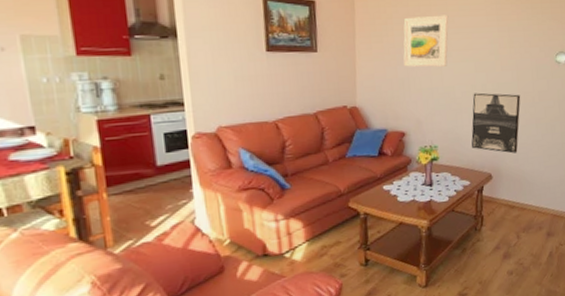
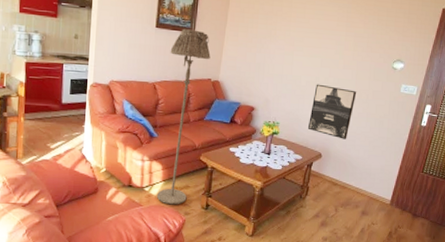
floor lamp: none [289,48,342,269] -> present [157,29,211,205]
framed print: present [403,15,449,67] -> none [262,14,305,59]

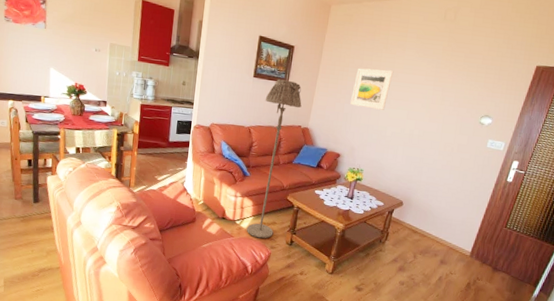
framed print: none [262,14,305,59] -> present [350,68,394,110]
wall art: present [307,84,357,140] -> none [390,135,442,190]

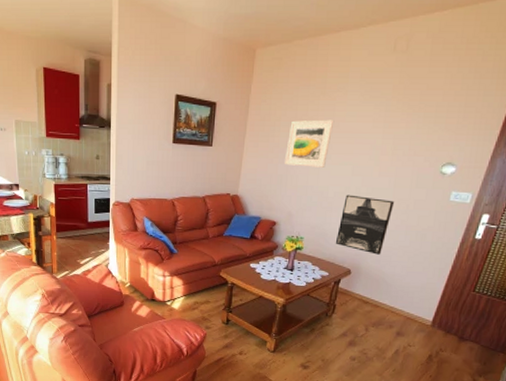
floor lamp: present [247,79,302,239] -> none [179,142,229,319]
wall art: none [390,135,442,190] -> present [335,194,395,255]

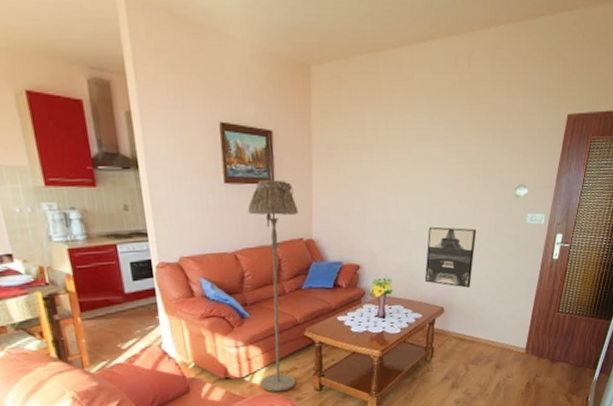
floor lamp: none [179,142,229,319] -> present [247,179,298,393]
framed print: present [285,119,334,168] -> none [359,145,407,200]

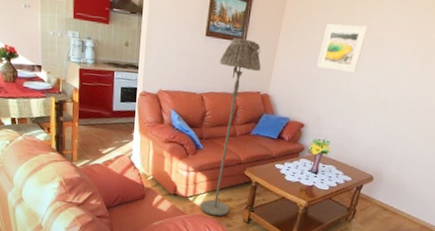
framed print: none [359,145,407,200] -> present [317,23,369,73]
wall art: present [424,226,477,288] -> none [360,102,421,164]

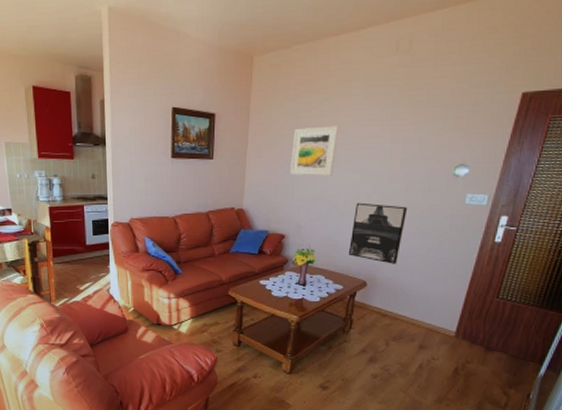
floor lamp: present [201,38,261,217] -> none [187,155,232,342]
wall art: none [360,102,421,164] -> present [348,202,408,264]

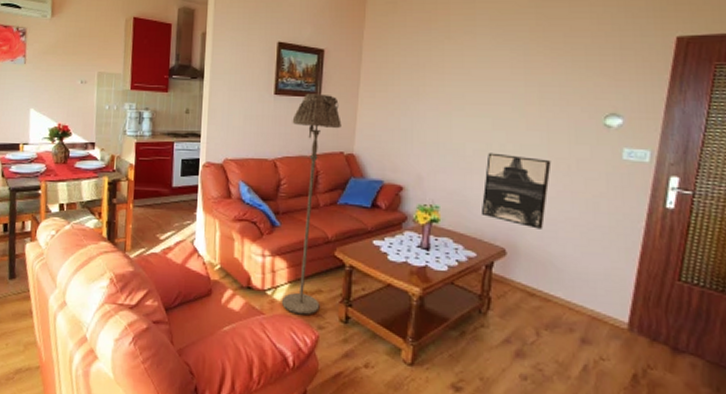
floor lamp: none [187,155,232,342] -> present [282,93,342,315]
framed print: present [290,125,339,176] -> none [408,66,464,121]

